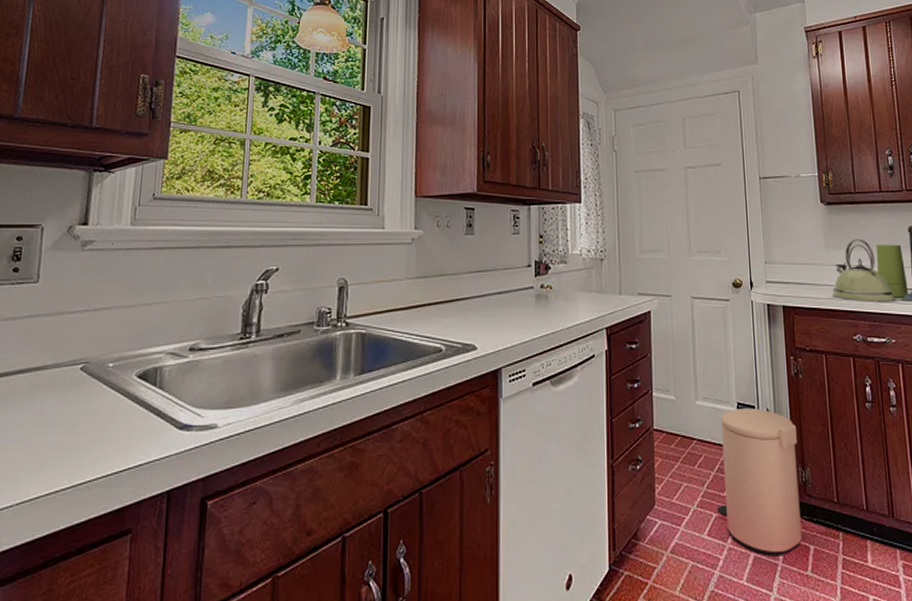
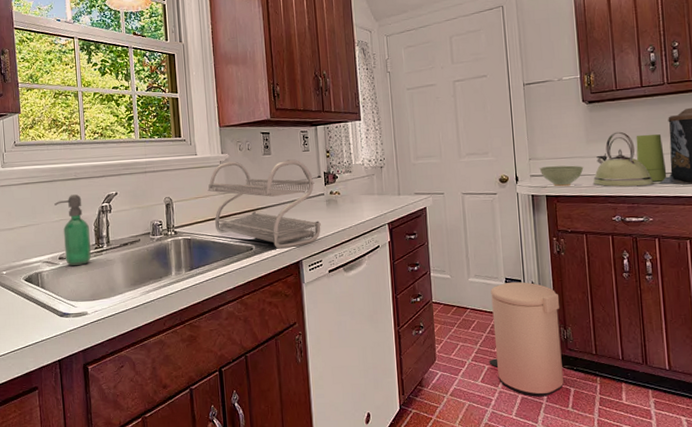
soap dispenser: none [194,267,236,361] -> present [54,194,91,266]
dish rack: none [393,240,527,354] -> present [208,159,321,250]
bowl: none [775,273,823,297] -> present [539,165,584,187]

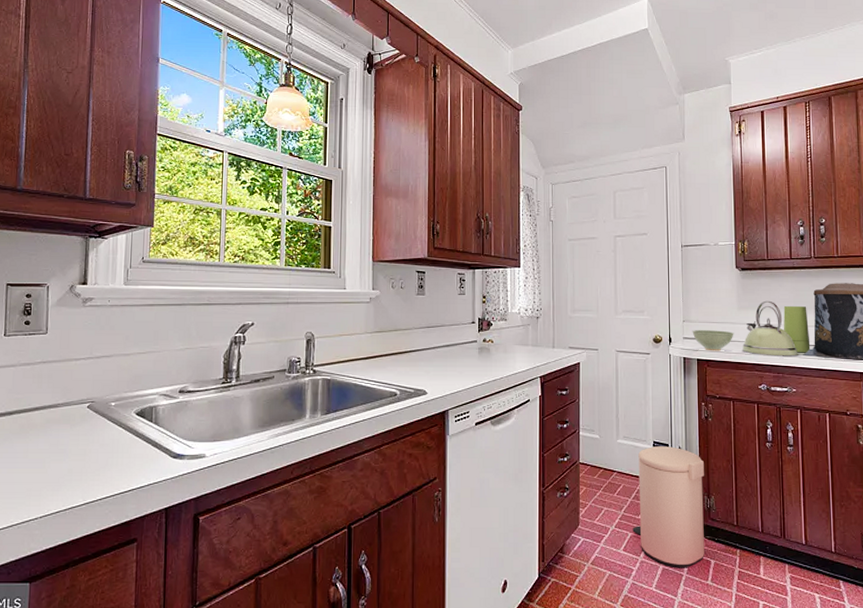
soap dispenser: present [54,194,91,266] -> none [181,321,218,402]
dish rack: present [208,159,321,250] -> none [354,299,471,398]

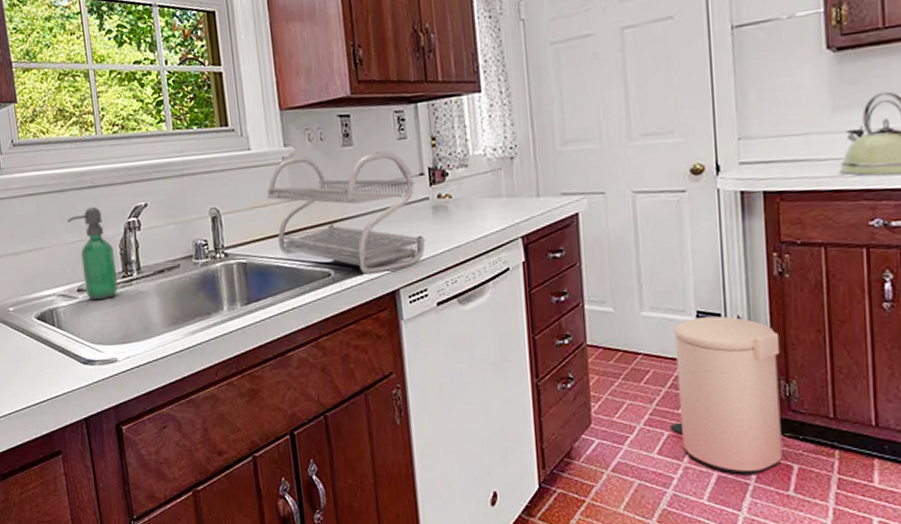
soap dispenser: none [181,321,218,402] -> present [67,207,118,301]
dish rack: none [354,299,471,398] -> present [267,151,426,276]
bowl: present [692,330,734,351] -> none [753,145,826,179]

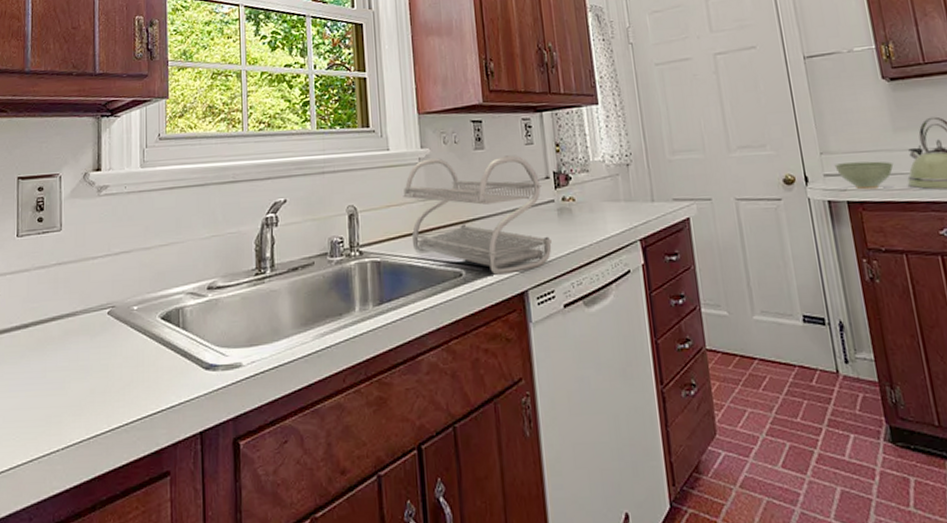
soap dispenser: present [67,207,118,301] -> none [205,202,250,299]
pedal bin: present [669,316,783,476] -> none [784,321,899,490]
bowl: none [753,145,826,179] -> present [834,161,894,190]

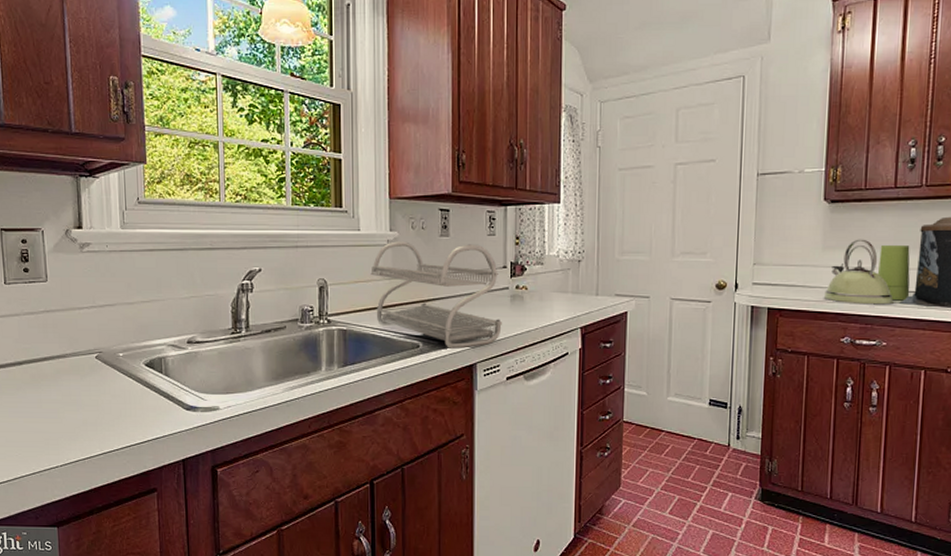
bowl: present [834,161,894,190] -> none [763,274,816,299]

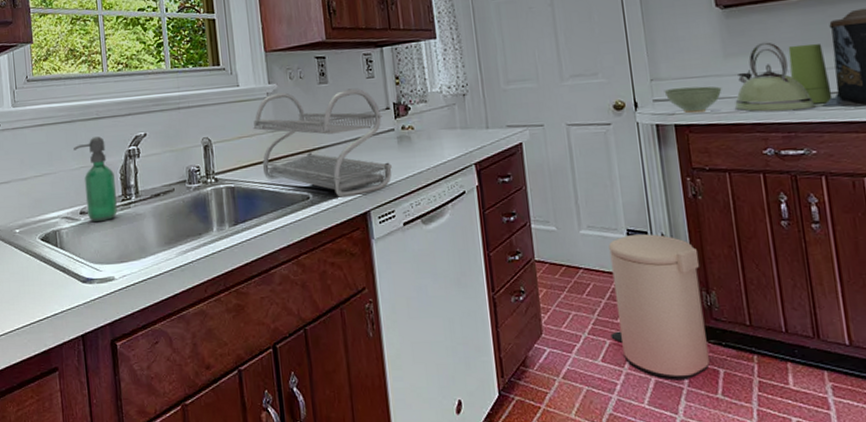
soap dispenser: none [184,267,226,353] -> present [74,136,118,222]
pedal bin: none [680,405,768,534] -> present [609,234,710,380]
bowl: none [763,274,816,299] -> present [664,86,722,114]

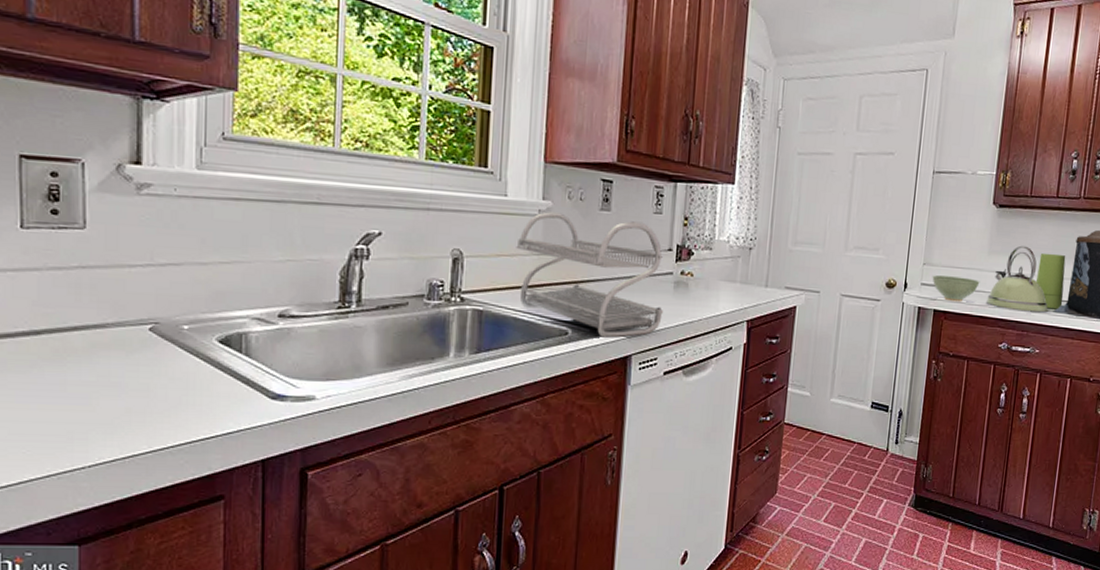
soap dispenser: present [74,136,118,222] -> none [280,226,332,330]
pedal bin: present [609,234,710,380] -> none [836,407,926,542]

